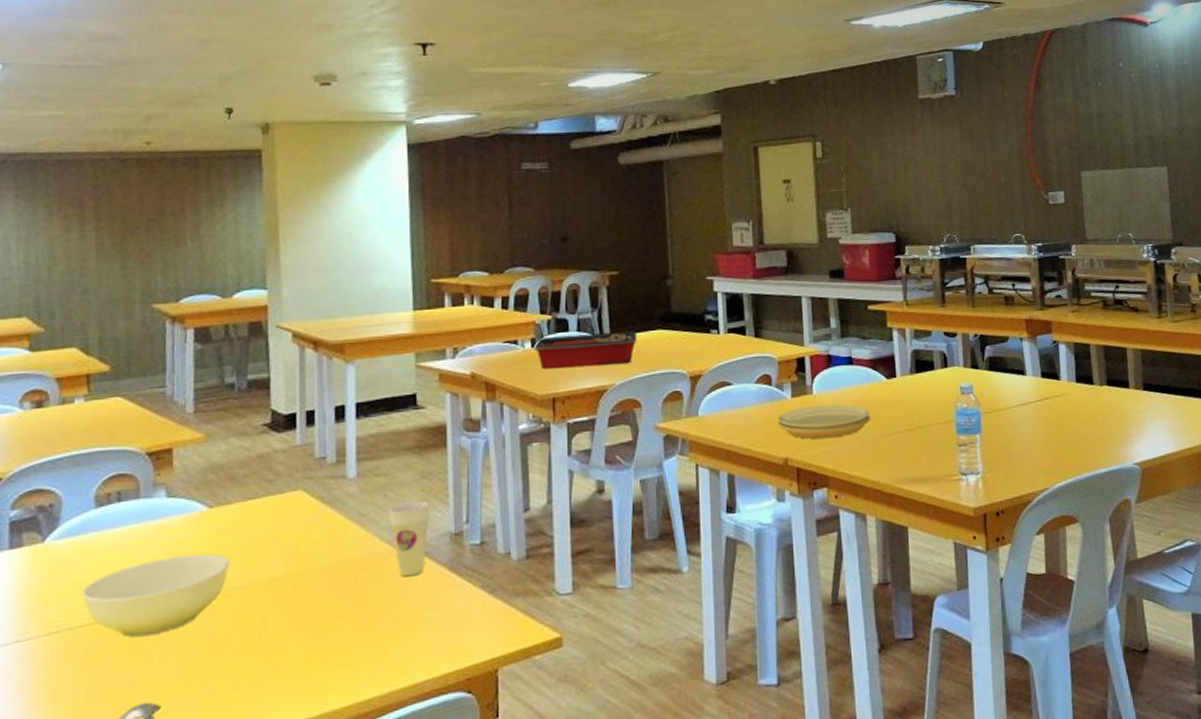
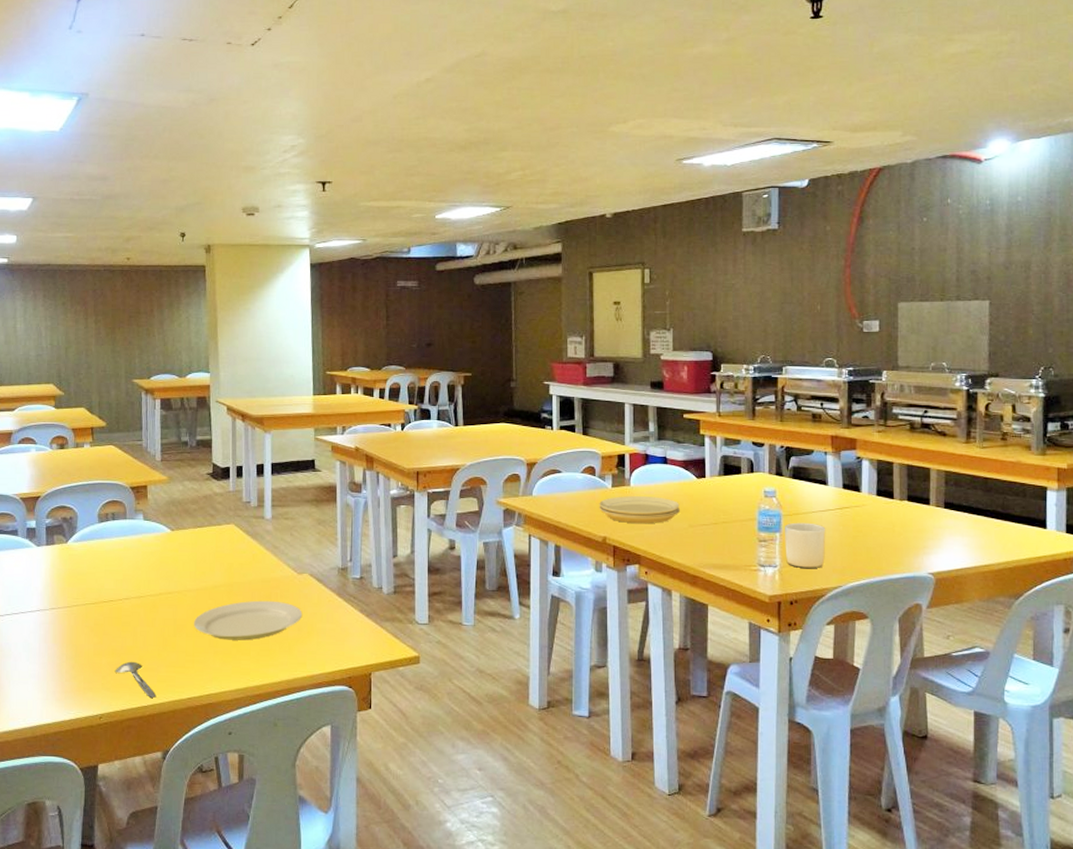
bowl: present [82,553,231,637] -> none [92,562,186,616]
plate: none [241,588,402,652] -> present [193,600,303,641]
cup: present [388,500,429,577] -> none [293,540,323,597]
tray: present [534,330,636,369] -> none [403,422,484,449]
mug: none [985,419,1029,472] -> present [785,522,826,568]

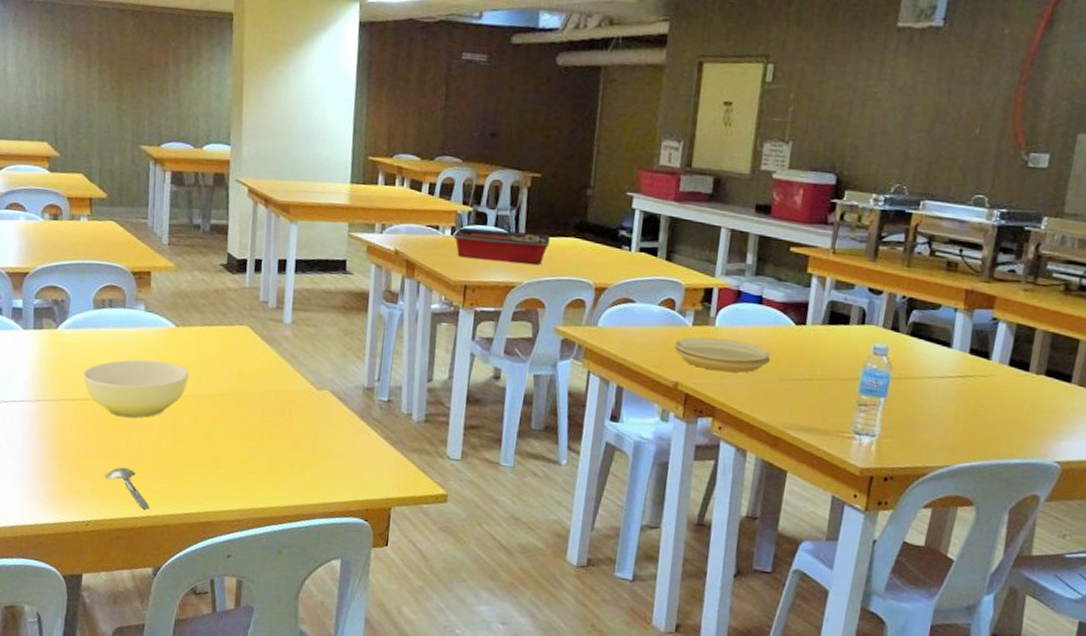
bowl: none [92,562,186,616] -> present [83,359,190,418]
plate: present [193,600,303,641] -> none [195,414,319,458]
tray: none [403,422,484,449] -> present [453,227,550,265]
mug: present [785,522,826,568] -> none [887,387,941,443]

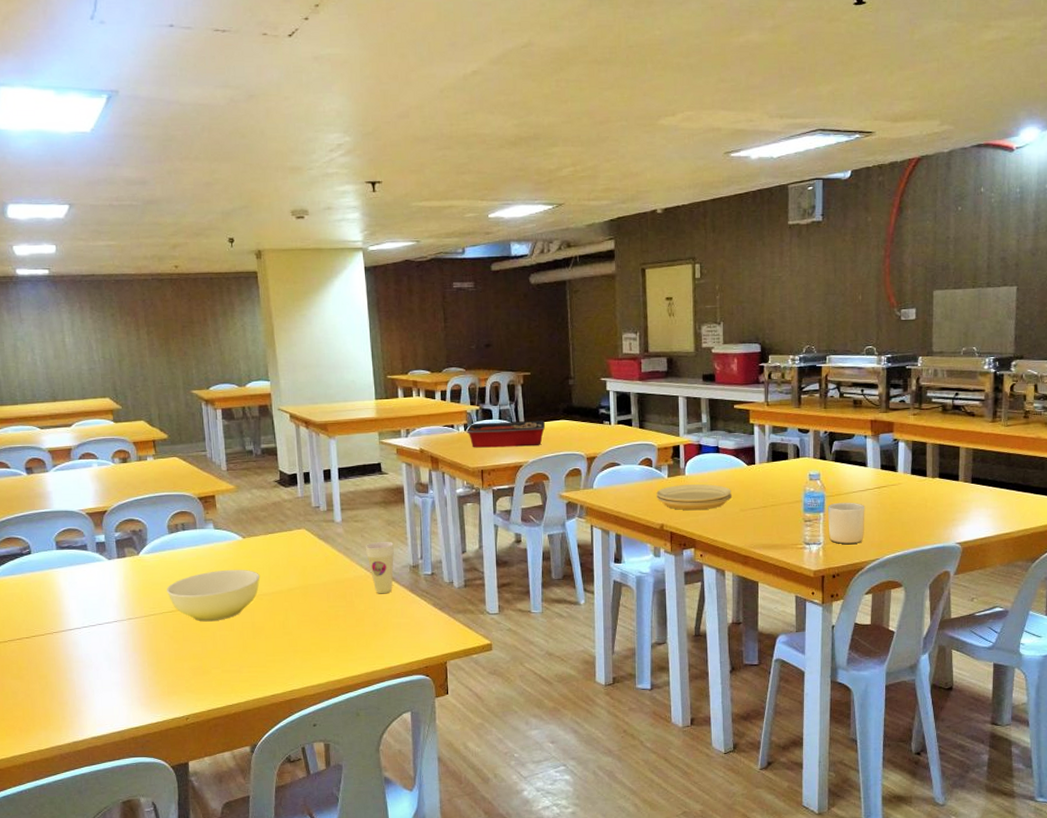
spoon: present [105,467,149,509] -> none [197,664,240,697]
cup: none [314,352,348,416] -> present [365,541,394,594]
mug: none [887,387,941,443] -> present [828,502,865,544]

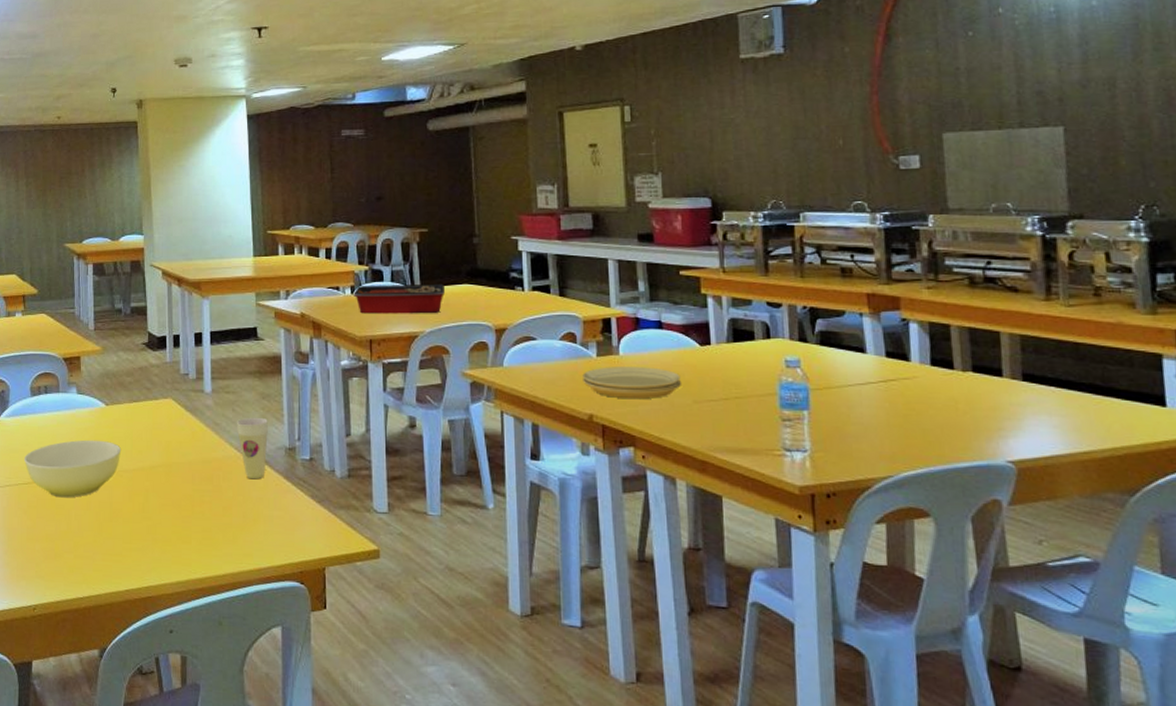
mug: present [828,502,865,544] -> none [814,398,869,454]

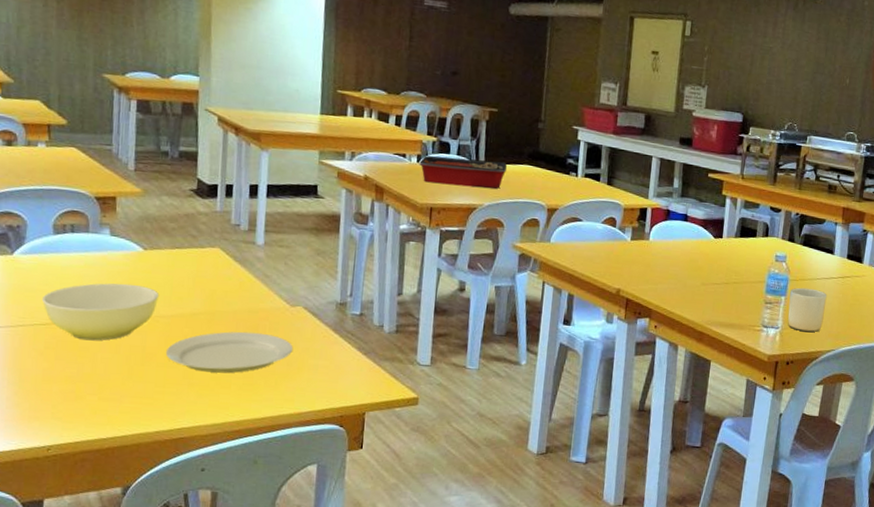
plate: none [130,483,248,527] -> present [165,331,294,373]
cup: present [236,417,268,480] -> none [287,271,321,331]
plate: present [582,367,682,400] -> none [616,249,696,279]
mug: none [814,398,869,454] -> present [787,287,827,332]

